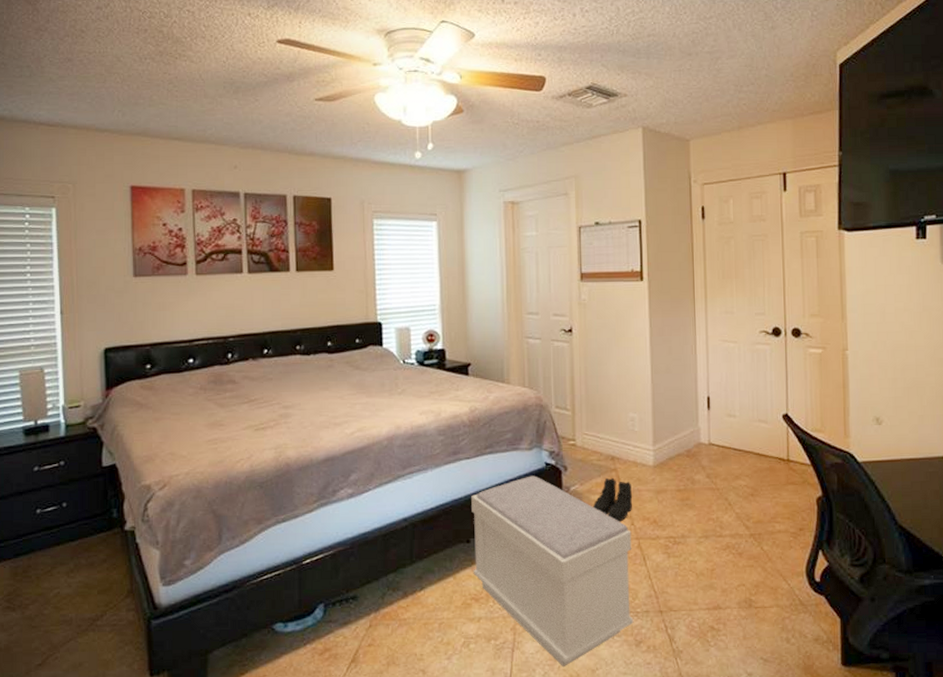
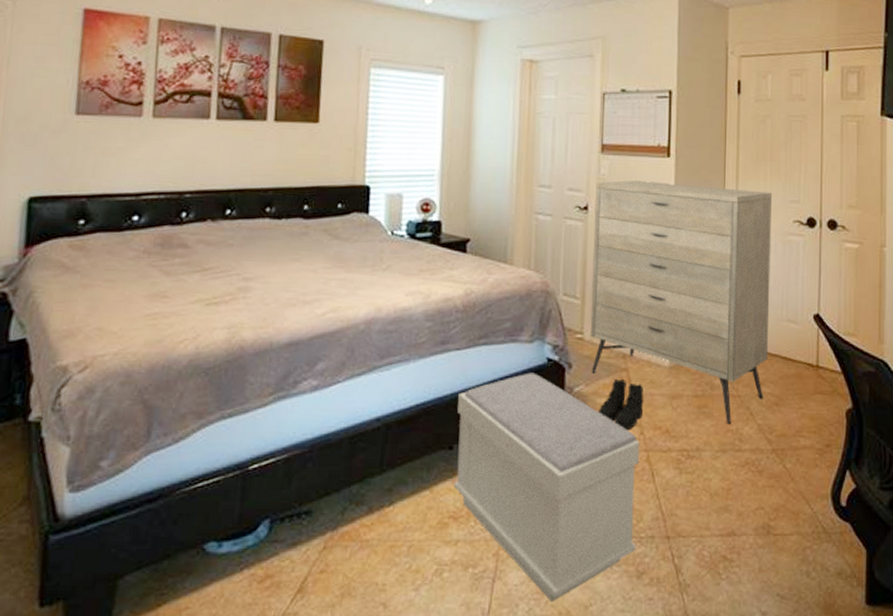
dresser: none [578,303,742,514] -> present [590,180,772,425]

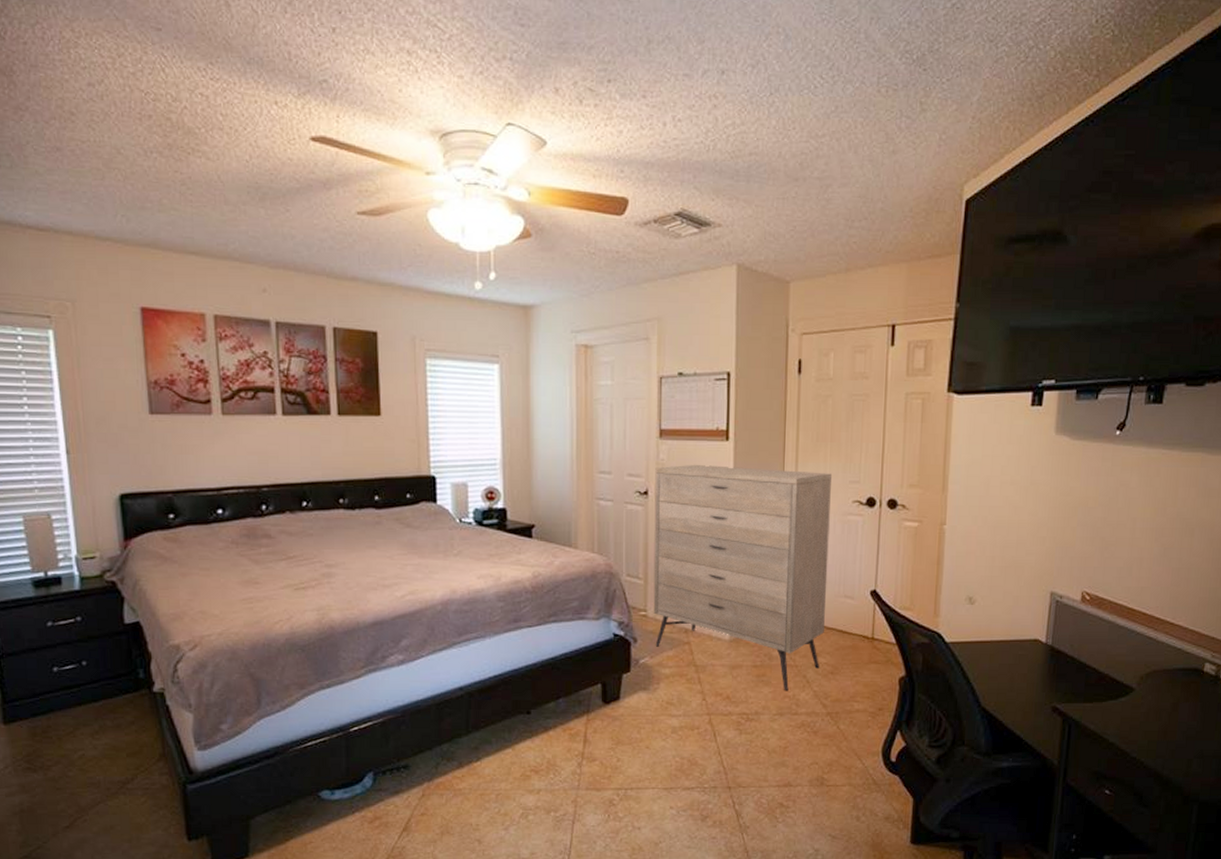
bench: present [453,373,640,603] -> none [533,647,703,840]
boots: present [597,379,643,431] -> none [662,652,705,697]

